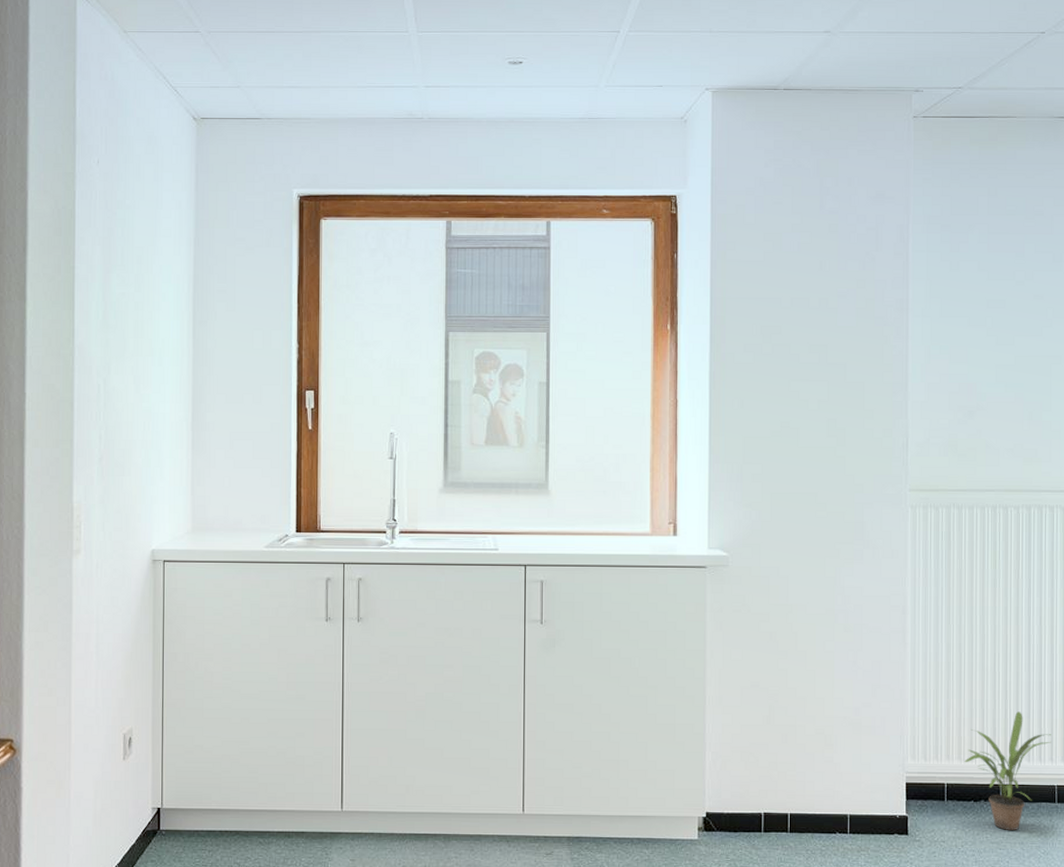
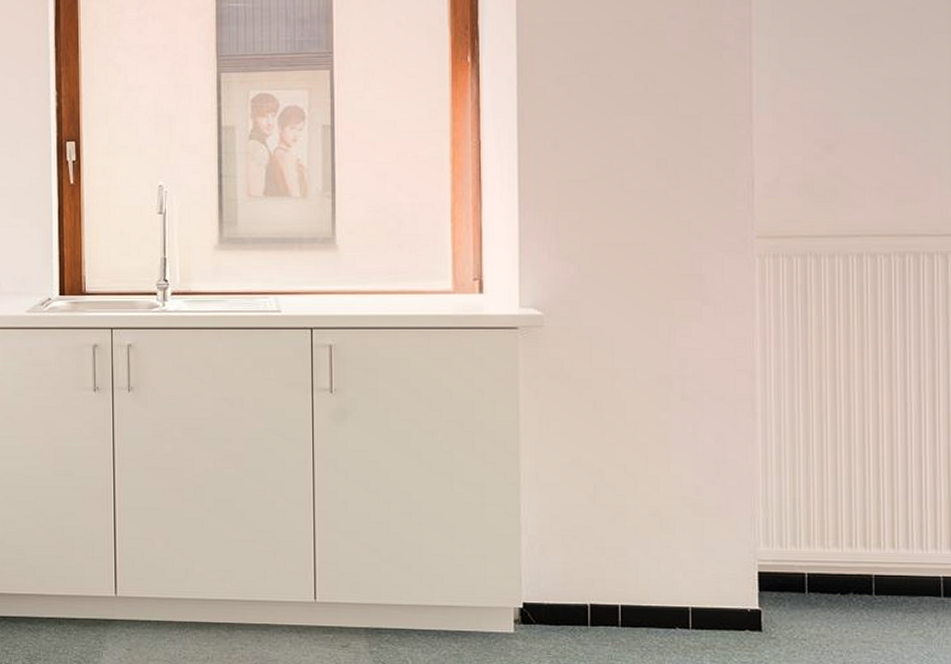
potted plant: present [964,711,1051,830] -> none [828,491,935,628]

